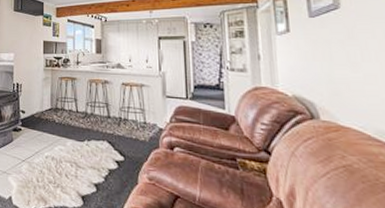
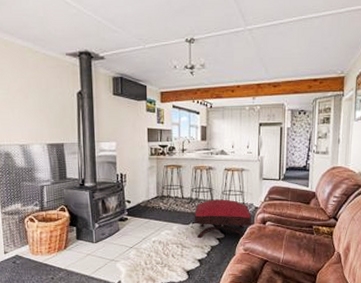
ottoman: none [89,116,157,165] -> present [194,199,252,239]

